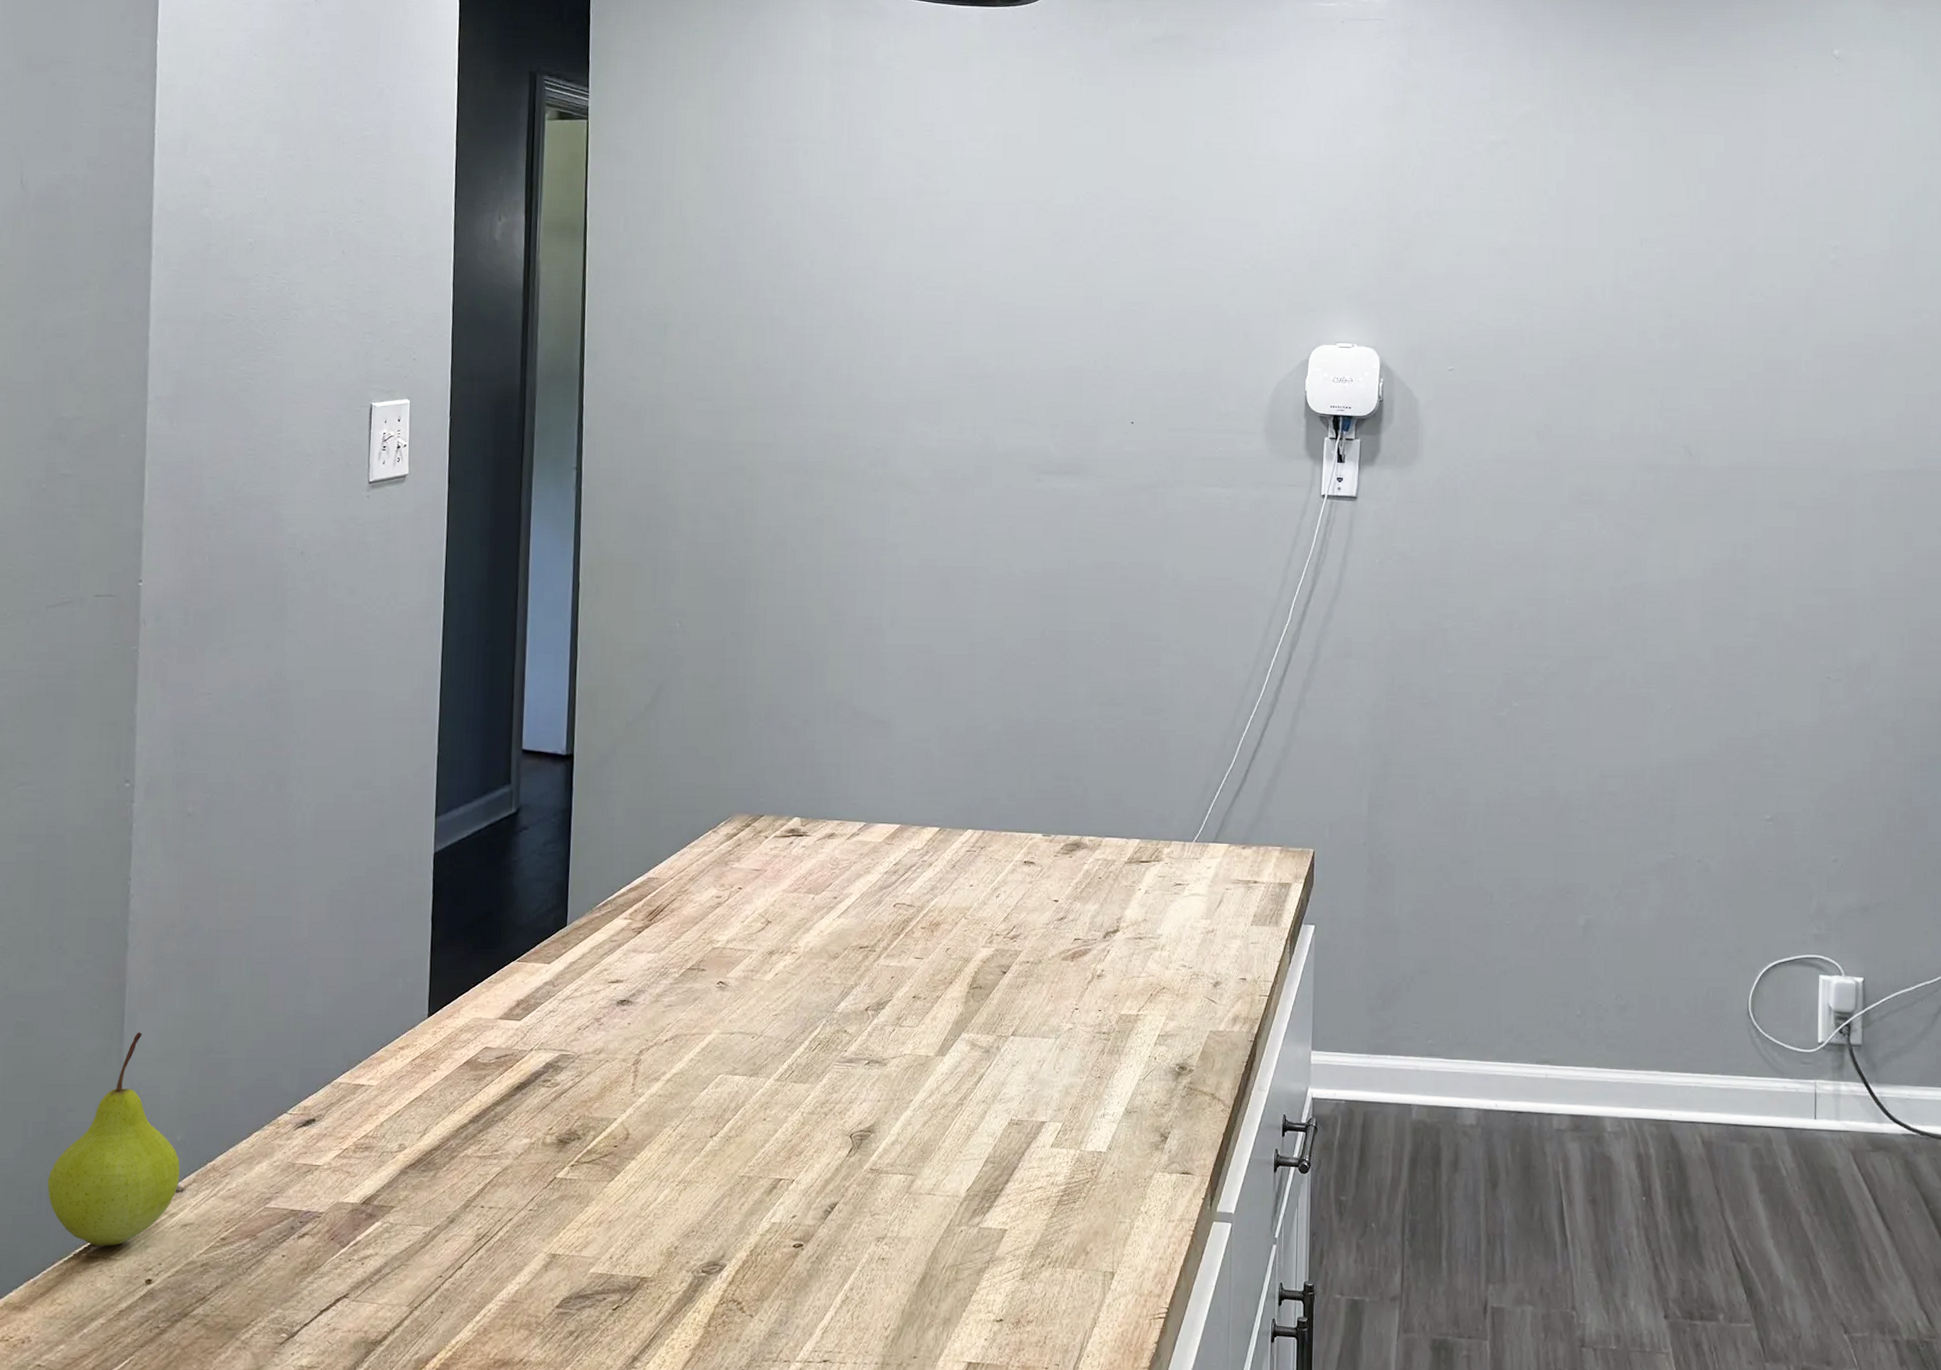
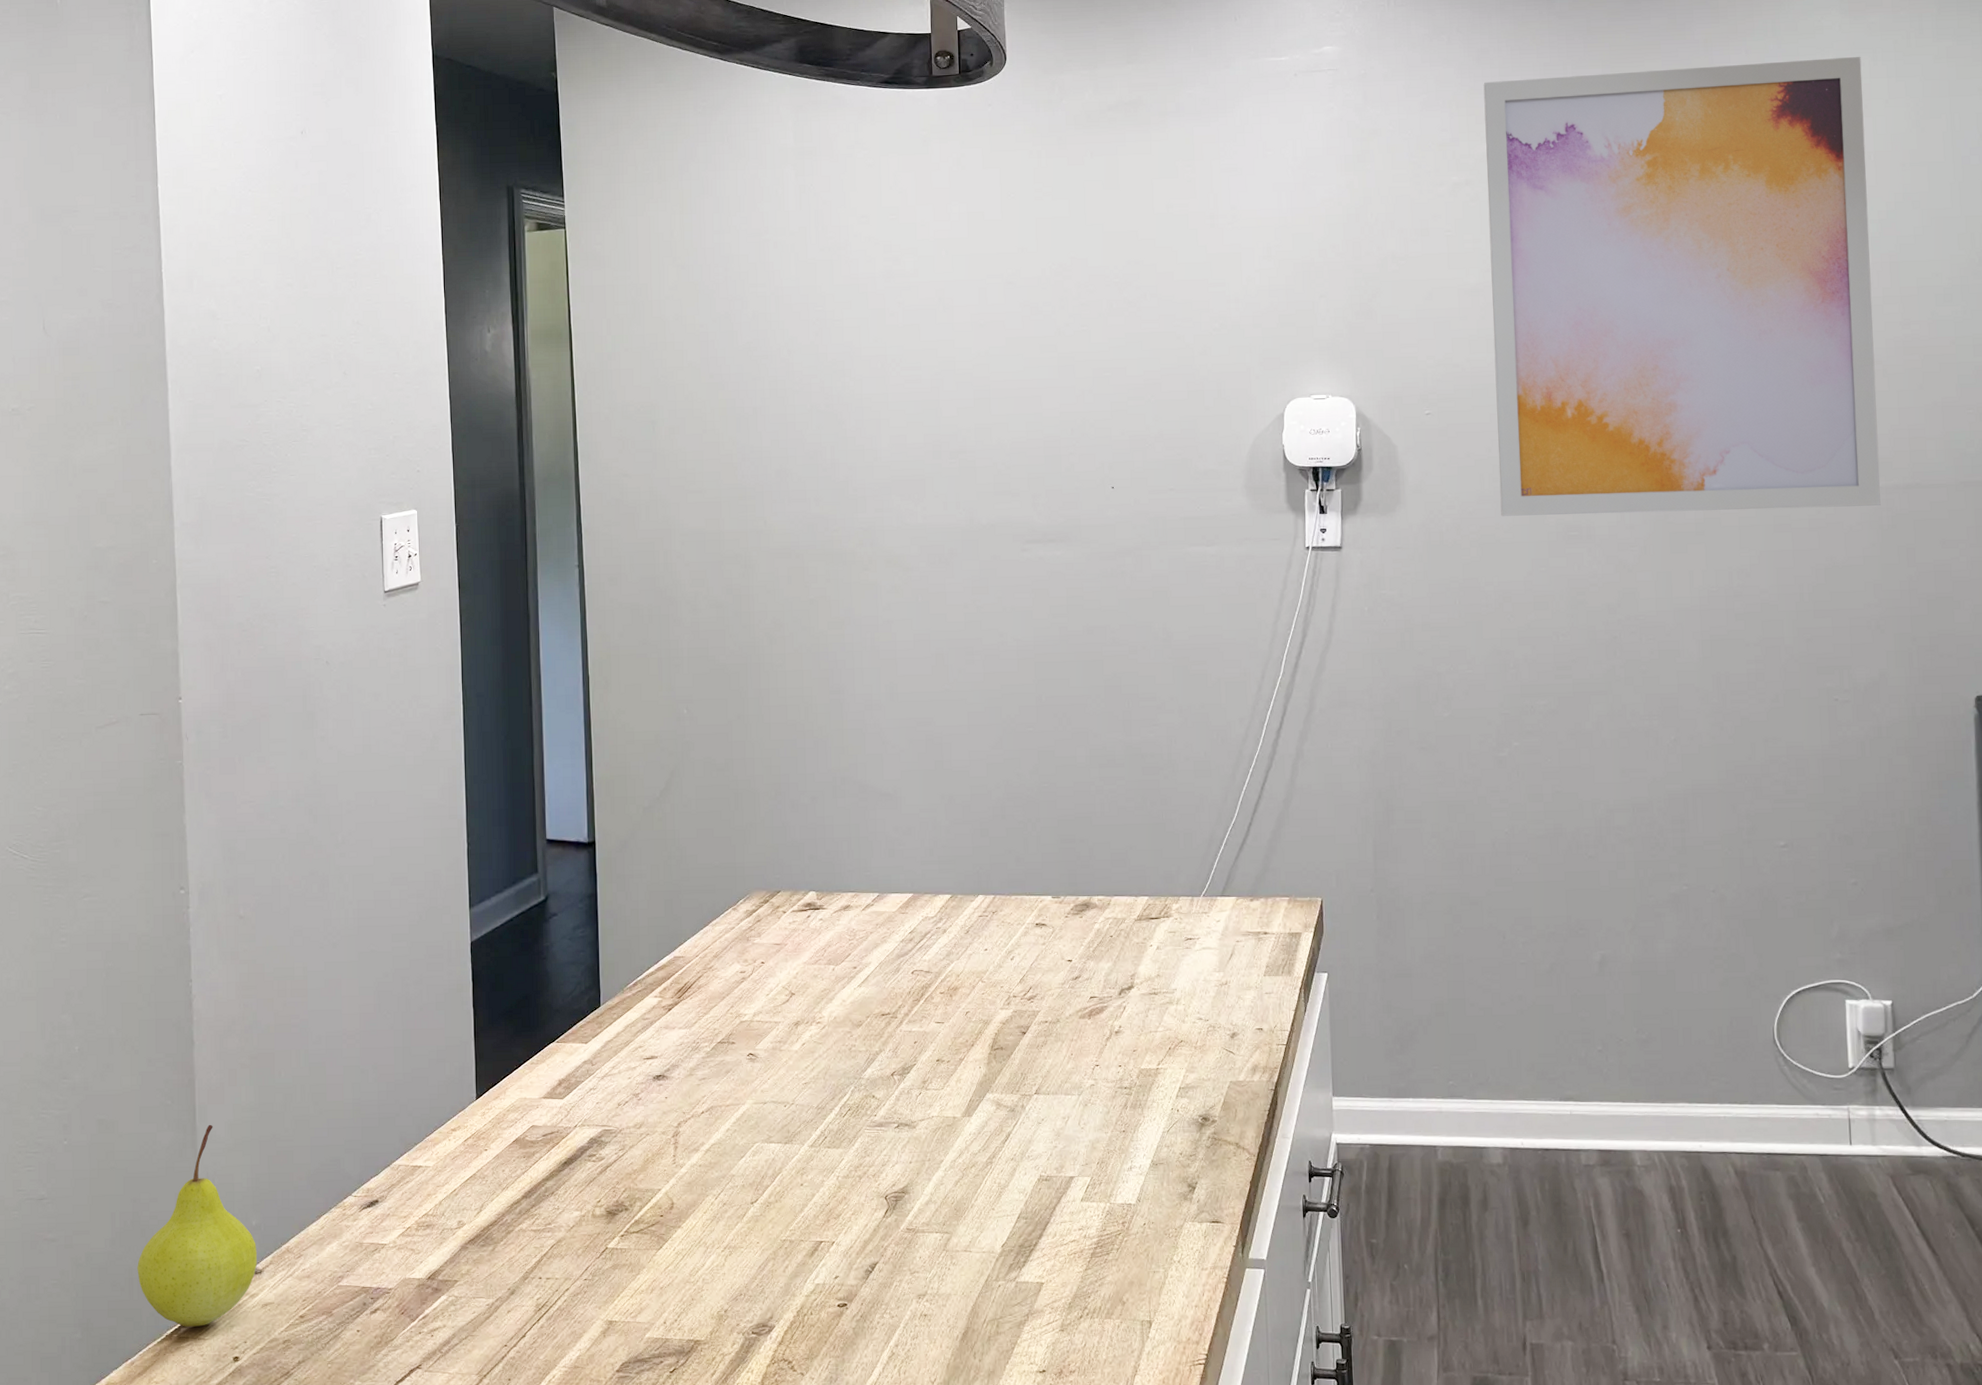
wall art: none [1516,44,1891,489] -> present [1483,56,1881,516]

